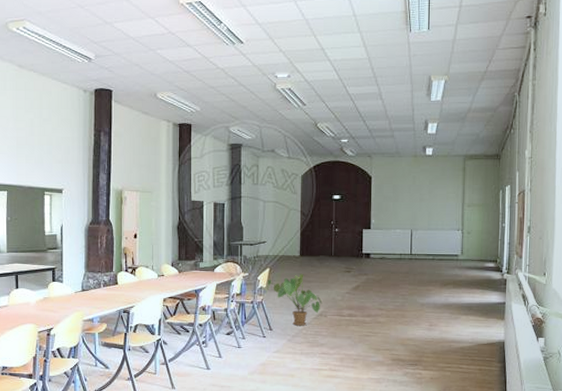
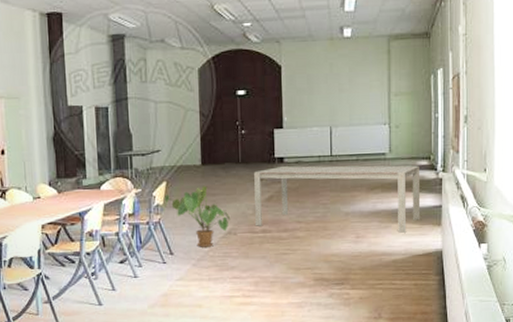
dining table: none [343,261,487,324] -> present [254,165,421,233]

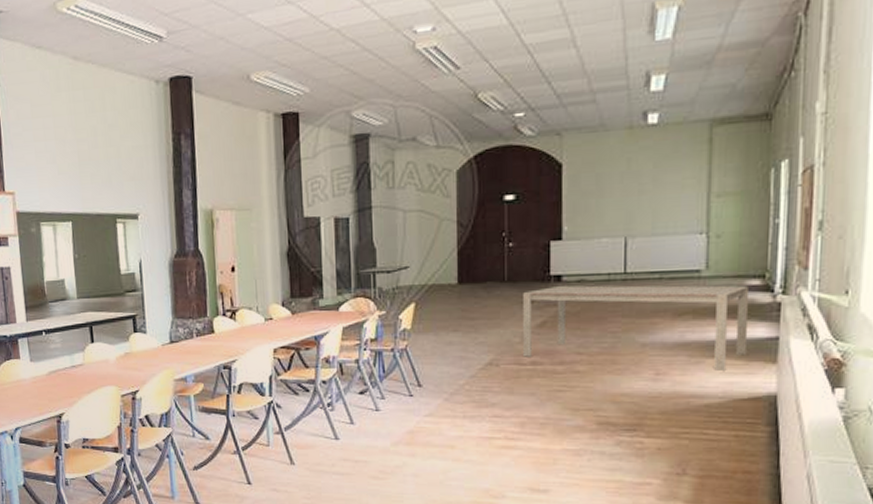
house plant: present [162,186,231,247] -> none [410,309,492,380]

